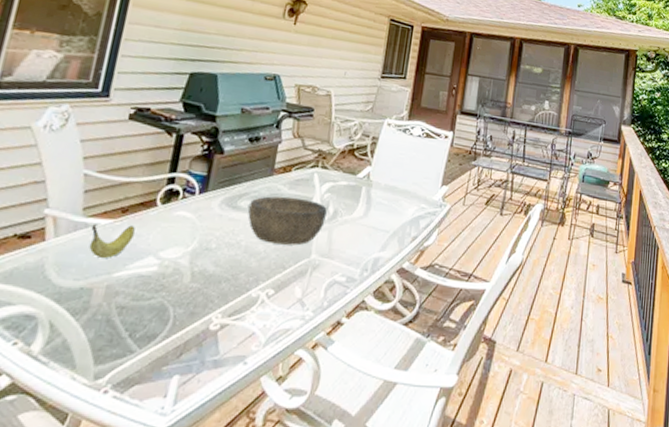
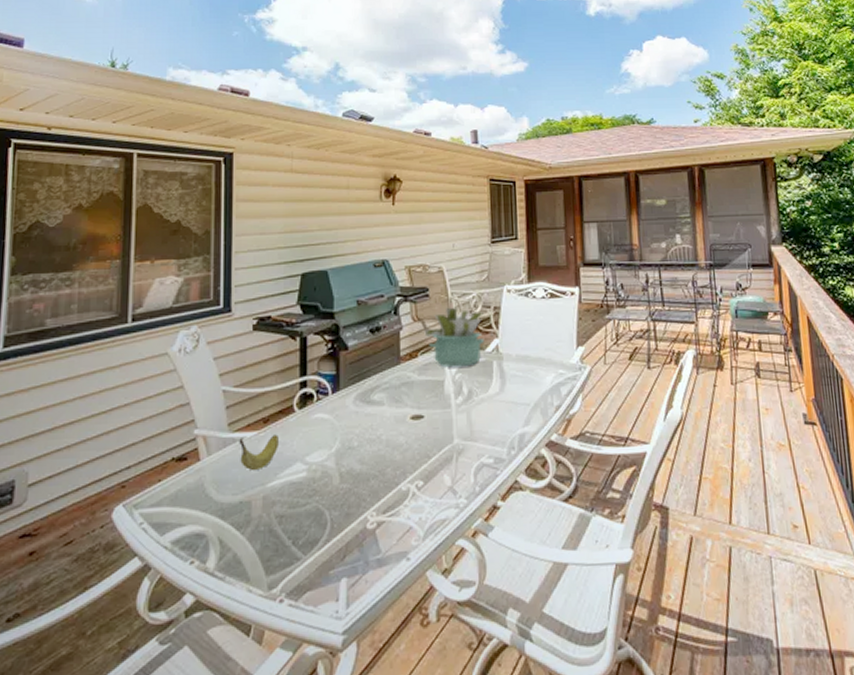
bowl: present [248,196,327,246] -> none [383,382,461,434]
decorative plant: none [302,129,362,188] -> present [424,307,485,368]

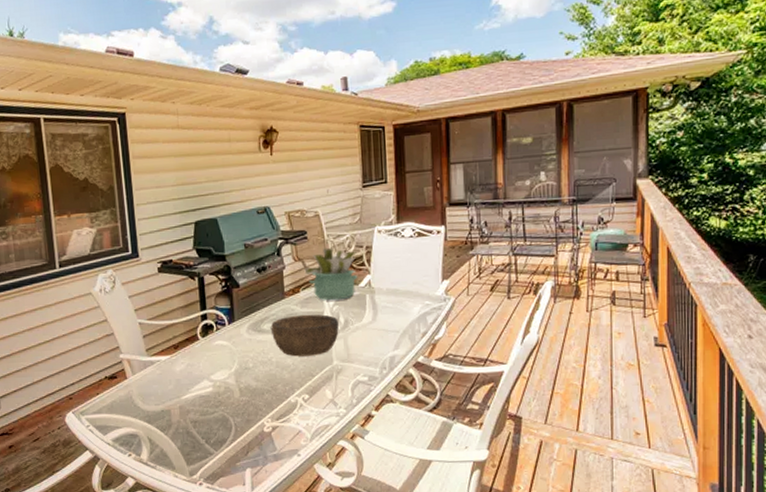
fruit: present [239,434,279,471] -> none [156,358,188,387]
bowl: none [383,382,461,434] -> present [271,314,339,357]

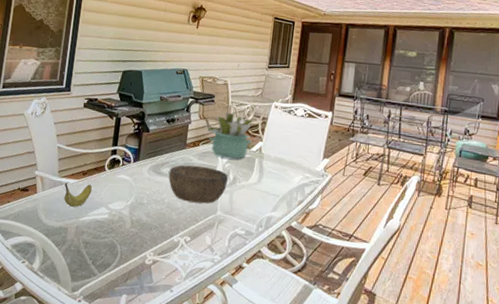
fruit: none [156,358,188,387] -> present [64,183,92,208]

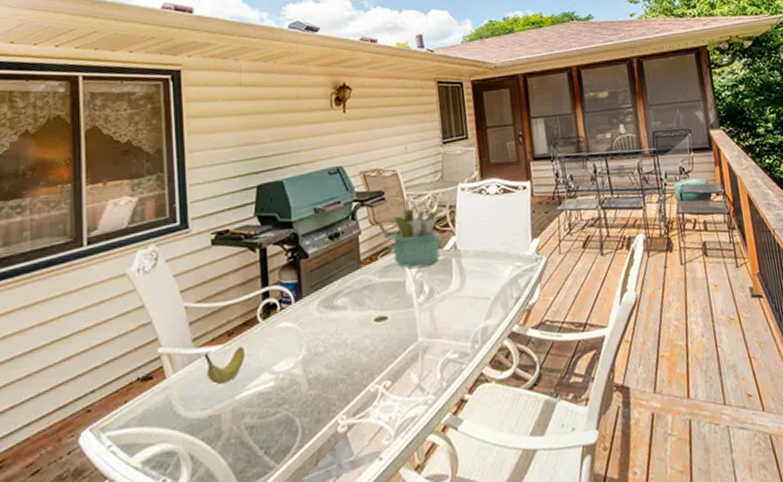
bowl: present [169,165,228,204] -> none [345,284,424,336]

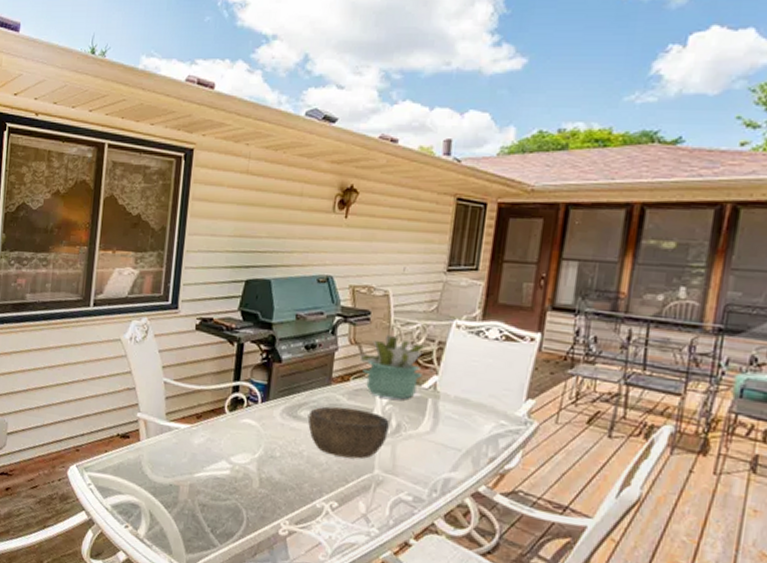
fruit: present [204,346,245,385] -> none [173,428,209,460]
bowl: none [345,284,424,336] -> present [308,406,389,459]

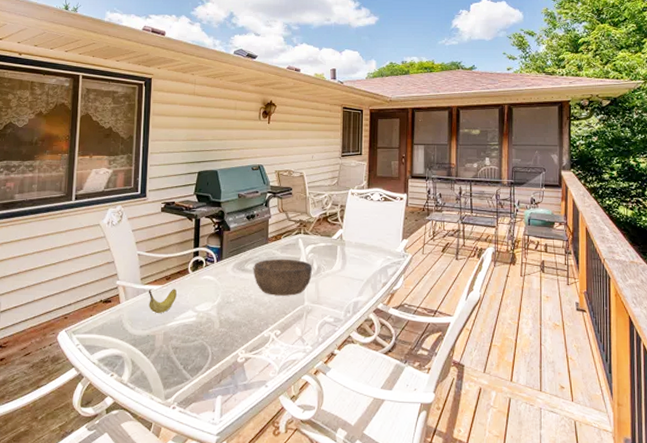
fruit: none [173,428,209,460] -> present [148,289,177,314]
decorative plant: present [359,334,426,399] -> none [287,203,332,249]

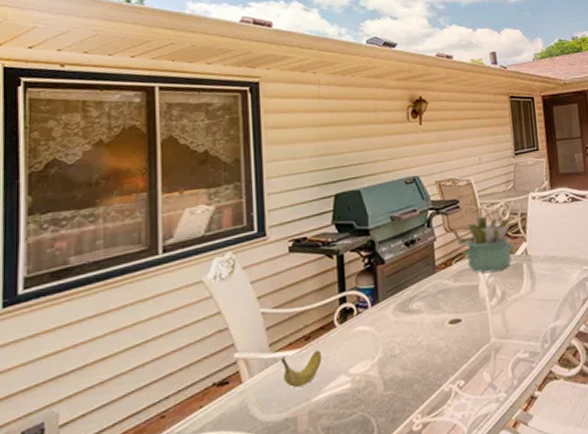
bowl: present [254,258,312,296] -> none [421,287,496,338]
decorative plant: none [287,203,332,249] -> present [457,216,514,272]

